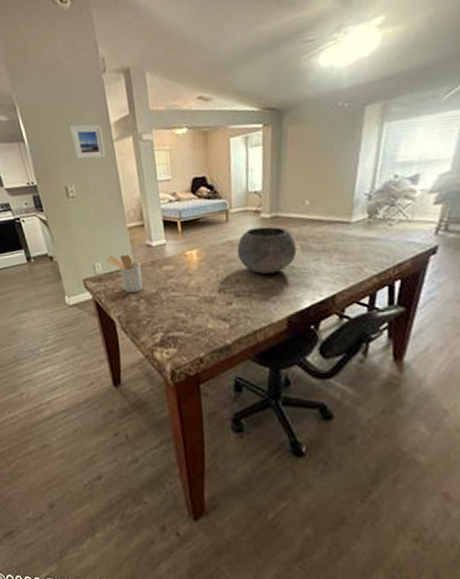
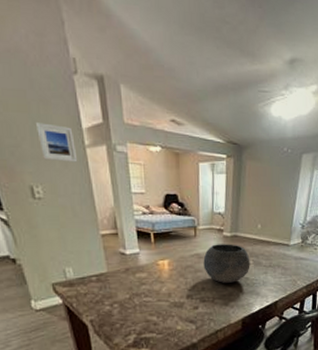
utensil holder: present [107,254,143,293] -> none [79,261,116,298]

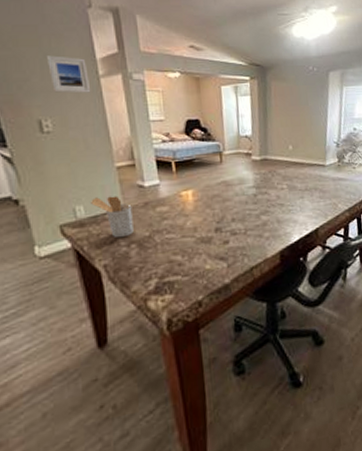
utensil holder: none [79,261,116,298] -> present [91,196,134,238]
bowl: present [203,244,250,283] -> none [231,168,285,212]

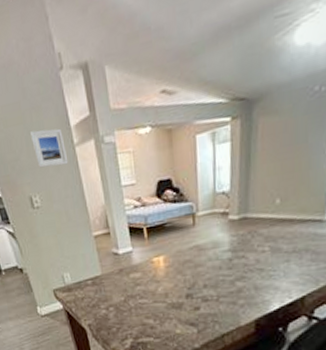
utensil holder: present [91,196,134,238] -> none [75,263,111,302]

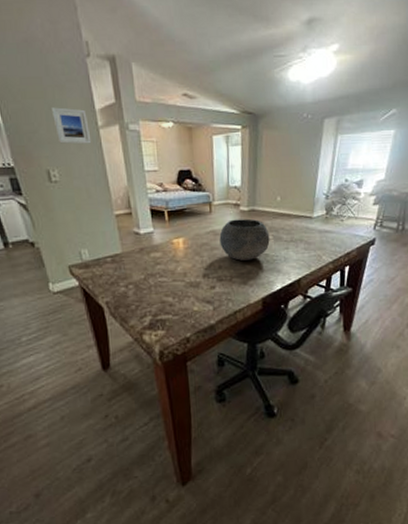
bowl: none [204,228,266,278] -> present [219,218,270,261]

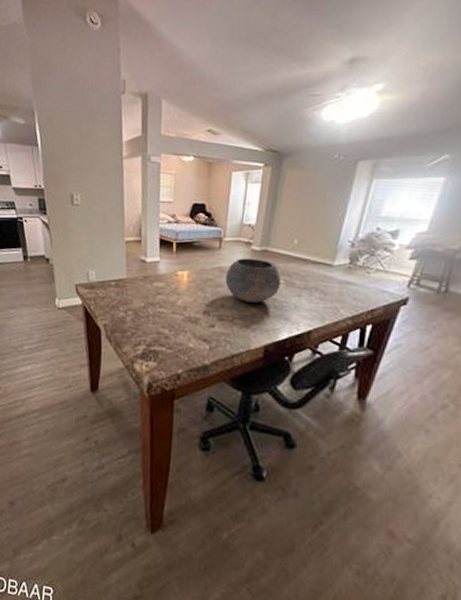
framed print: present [52,107,92,145] -> none [84,138,115,173]

